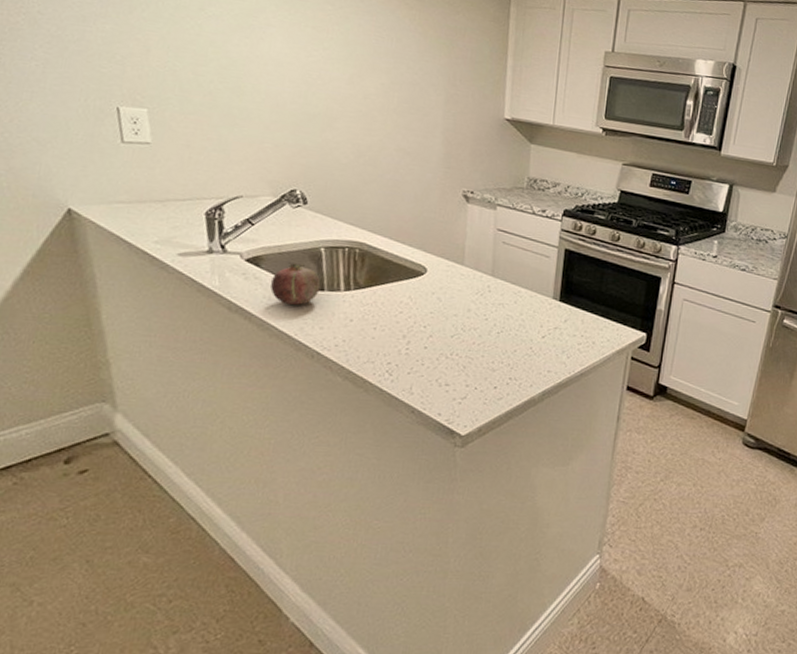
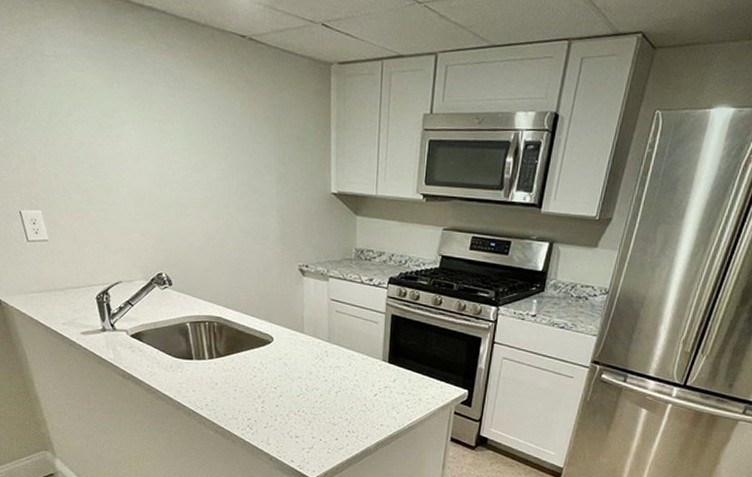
fruit: present [270,263,321,305] -> none [152,337,190,372]

